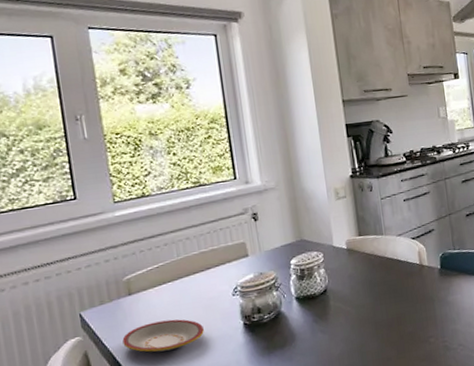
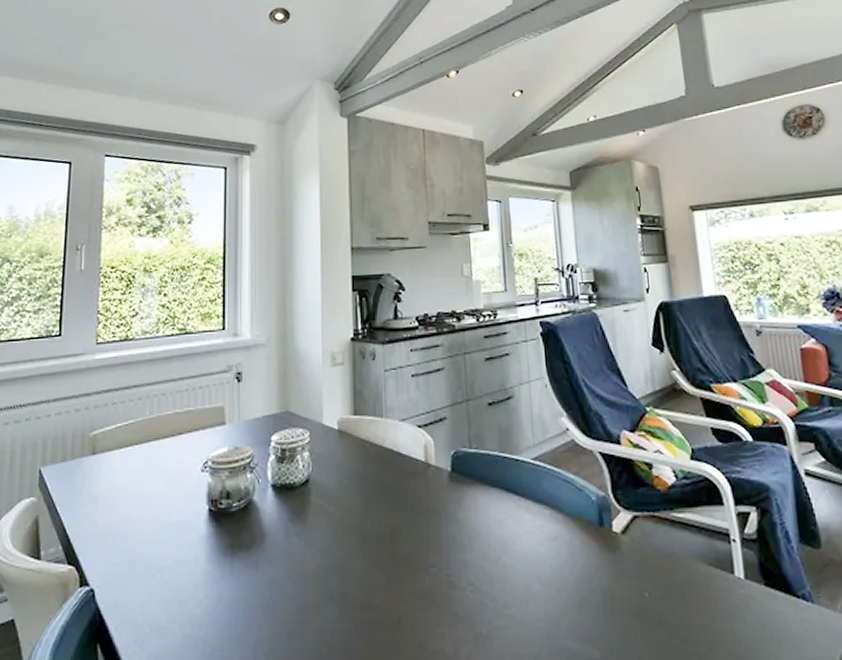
plate: present [122,319,204,352] -> none [76,491,164,531]

